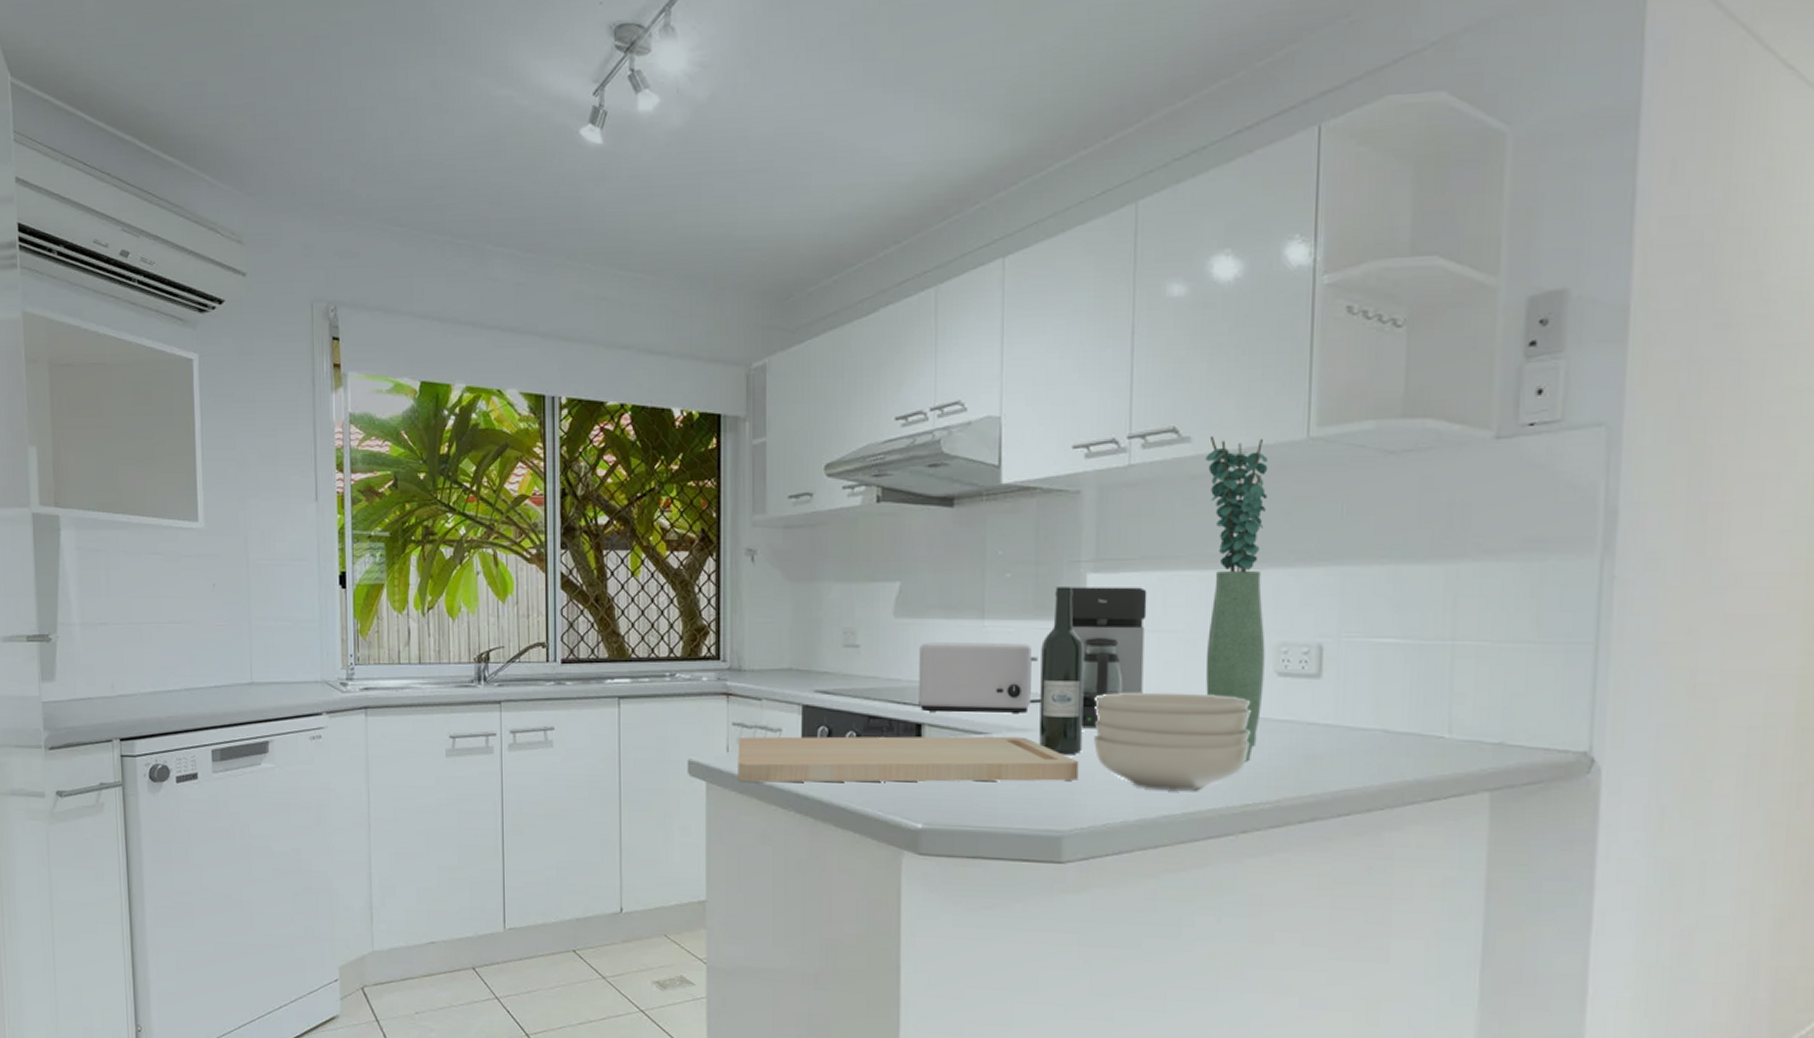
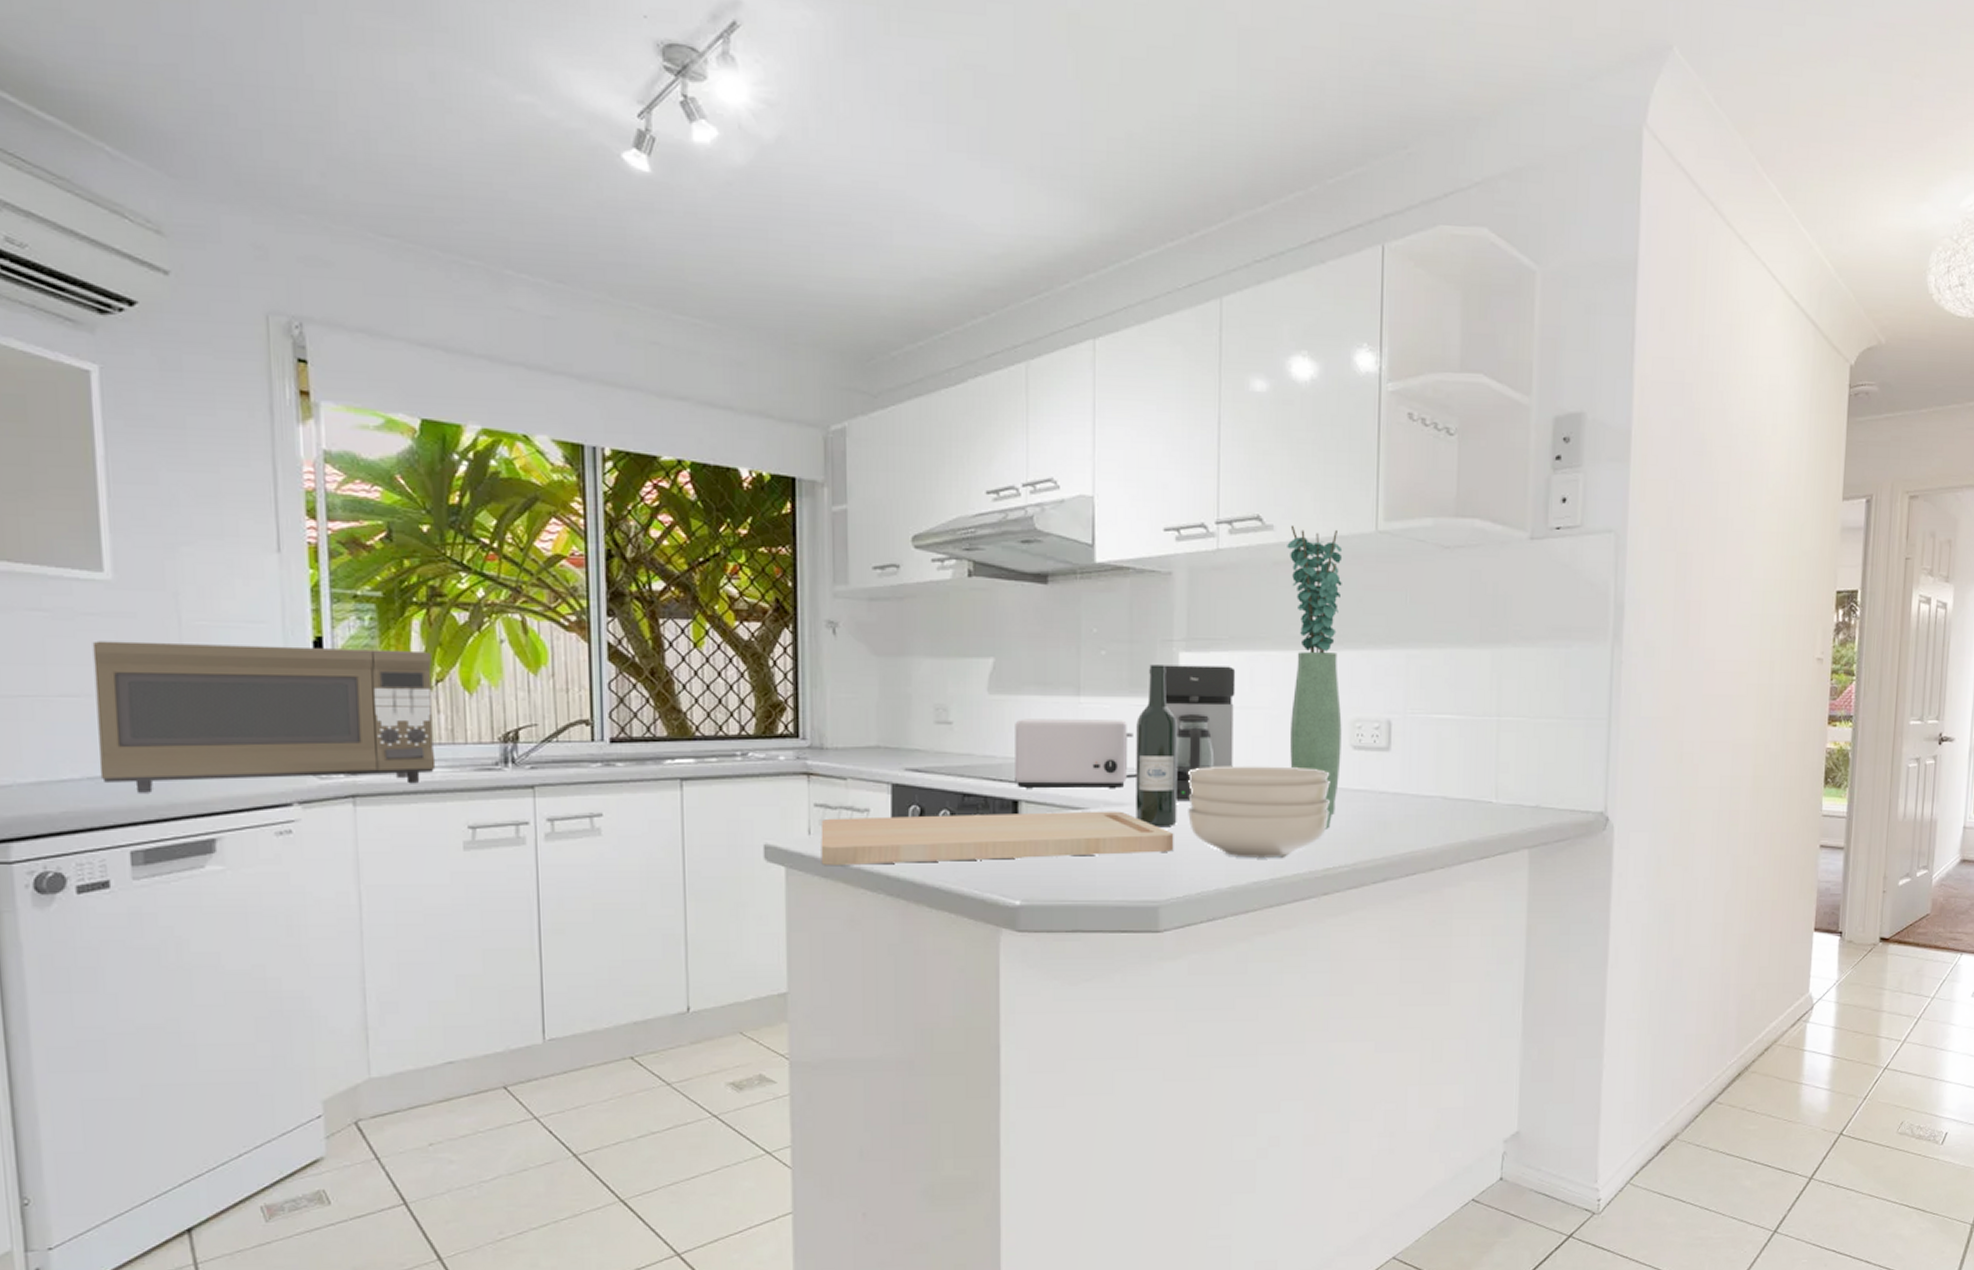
microwave: none [190,578,426,702] -> present [92,641,436,793]

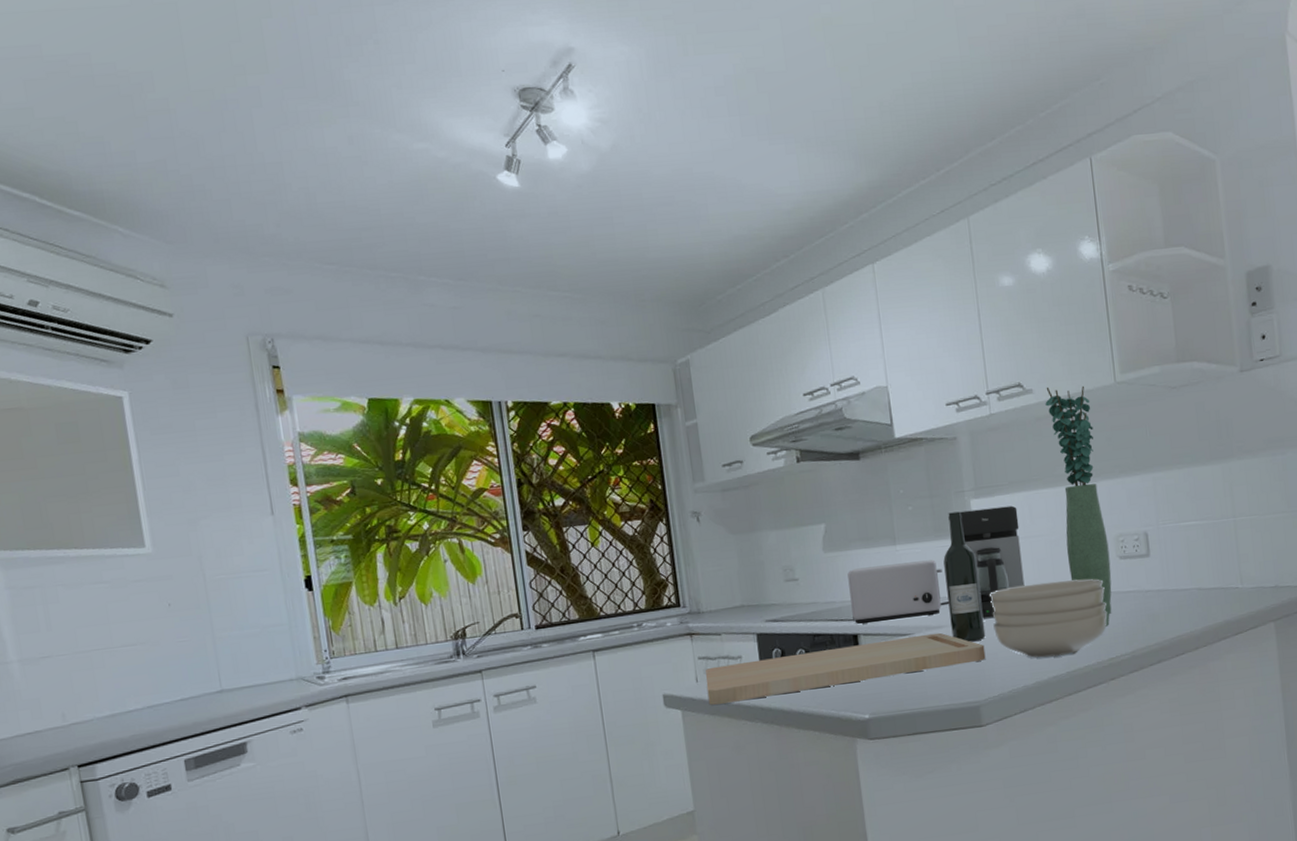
microwave: present [92,641,436,793] -> none [142,577,406,714]

